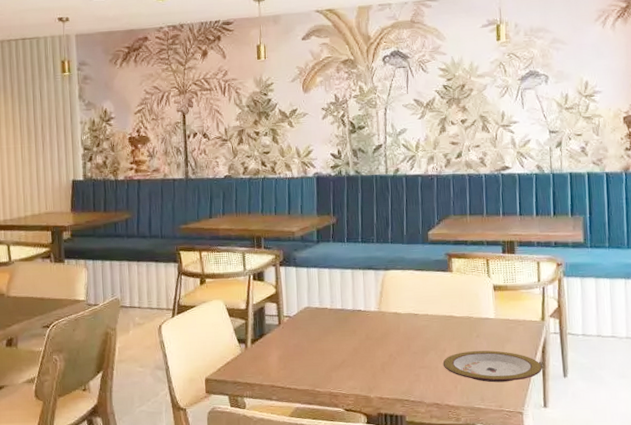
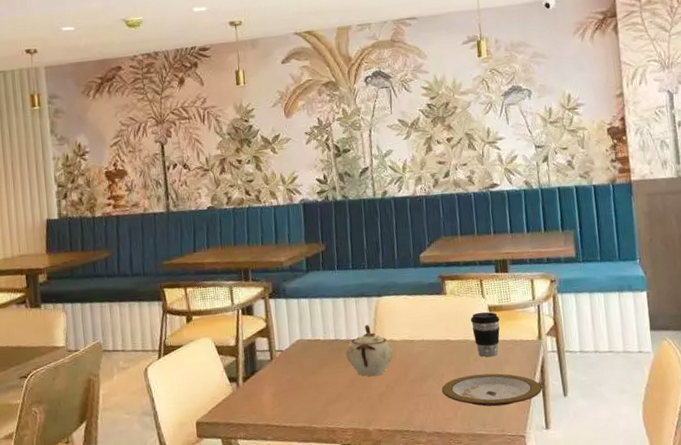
sugar bowl: none [351,296,398,346] -> present [345,324,394,376]
coffee cup: none [475,290,504,335] -> present [471,312,500,357]

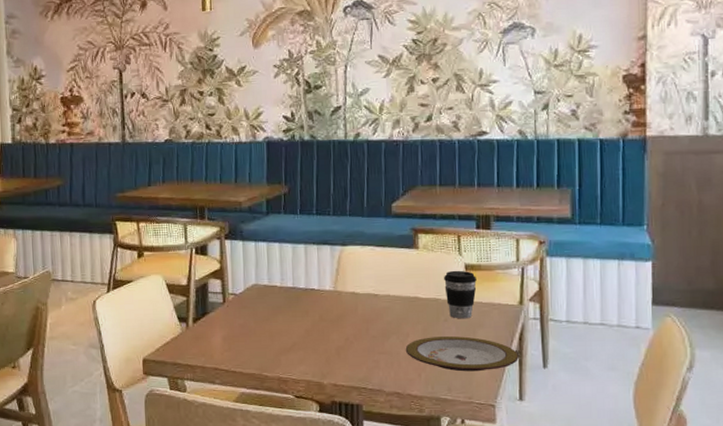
sugar bowl: present [345,324,394,376] -> none [303,273,356,329]

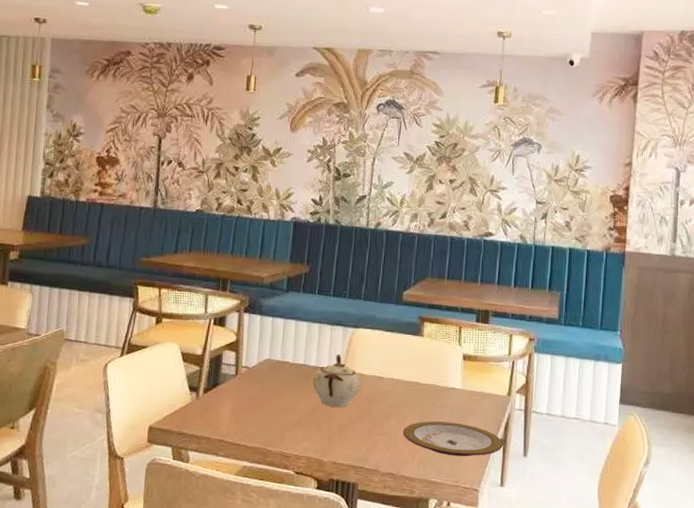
sugar bowl: none [303,273,356,329] -> present [312,354,361,408]
coffee cup: present [444,270,477,319] -> none [443,359,472,406]

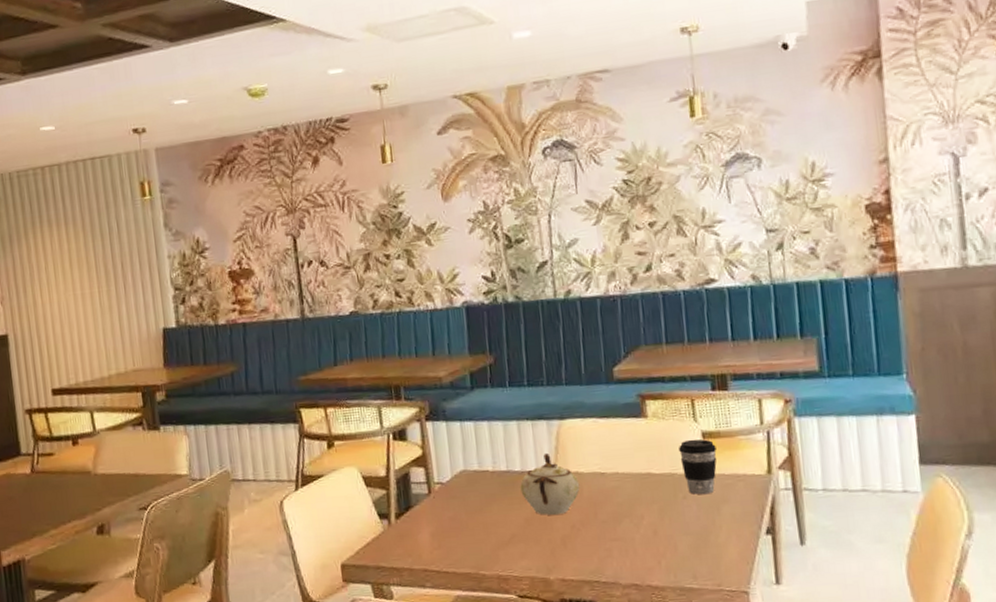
plate: present [402,421,503,457] -> none [640,514,772,556]
coffee cup: none [443,359,472,406] -> present [679,439,717,495]

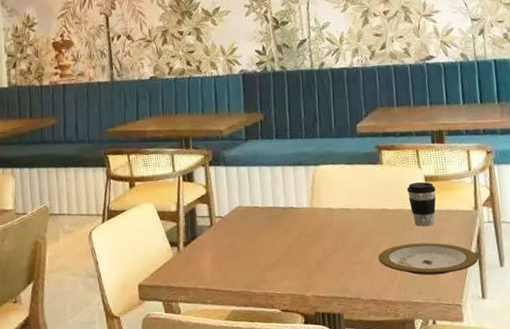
sugar bowl: present [520,452,580,516] -> none [283,192,331,244]
plate: none [640,514,772,556] -> present [378,242,478,276]

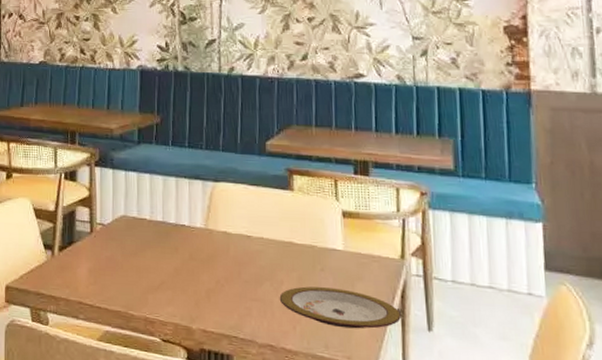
coffee cup: present [407,182,436,227] -> none [320,216,355,270]

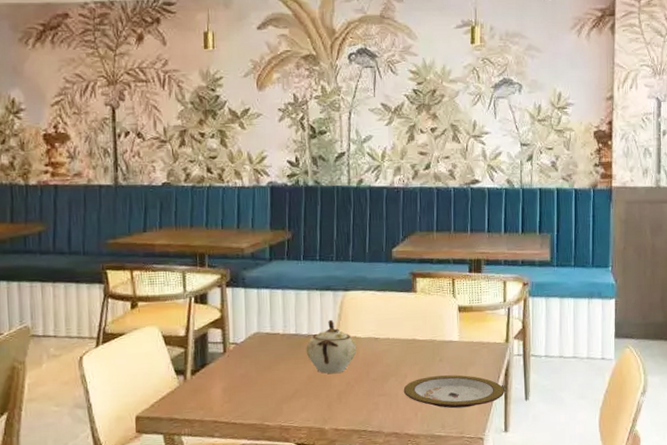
sugar bowl: none [173,210,227,270] -> present [306,319,357,374]

